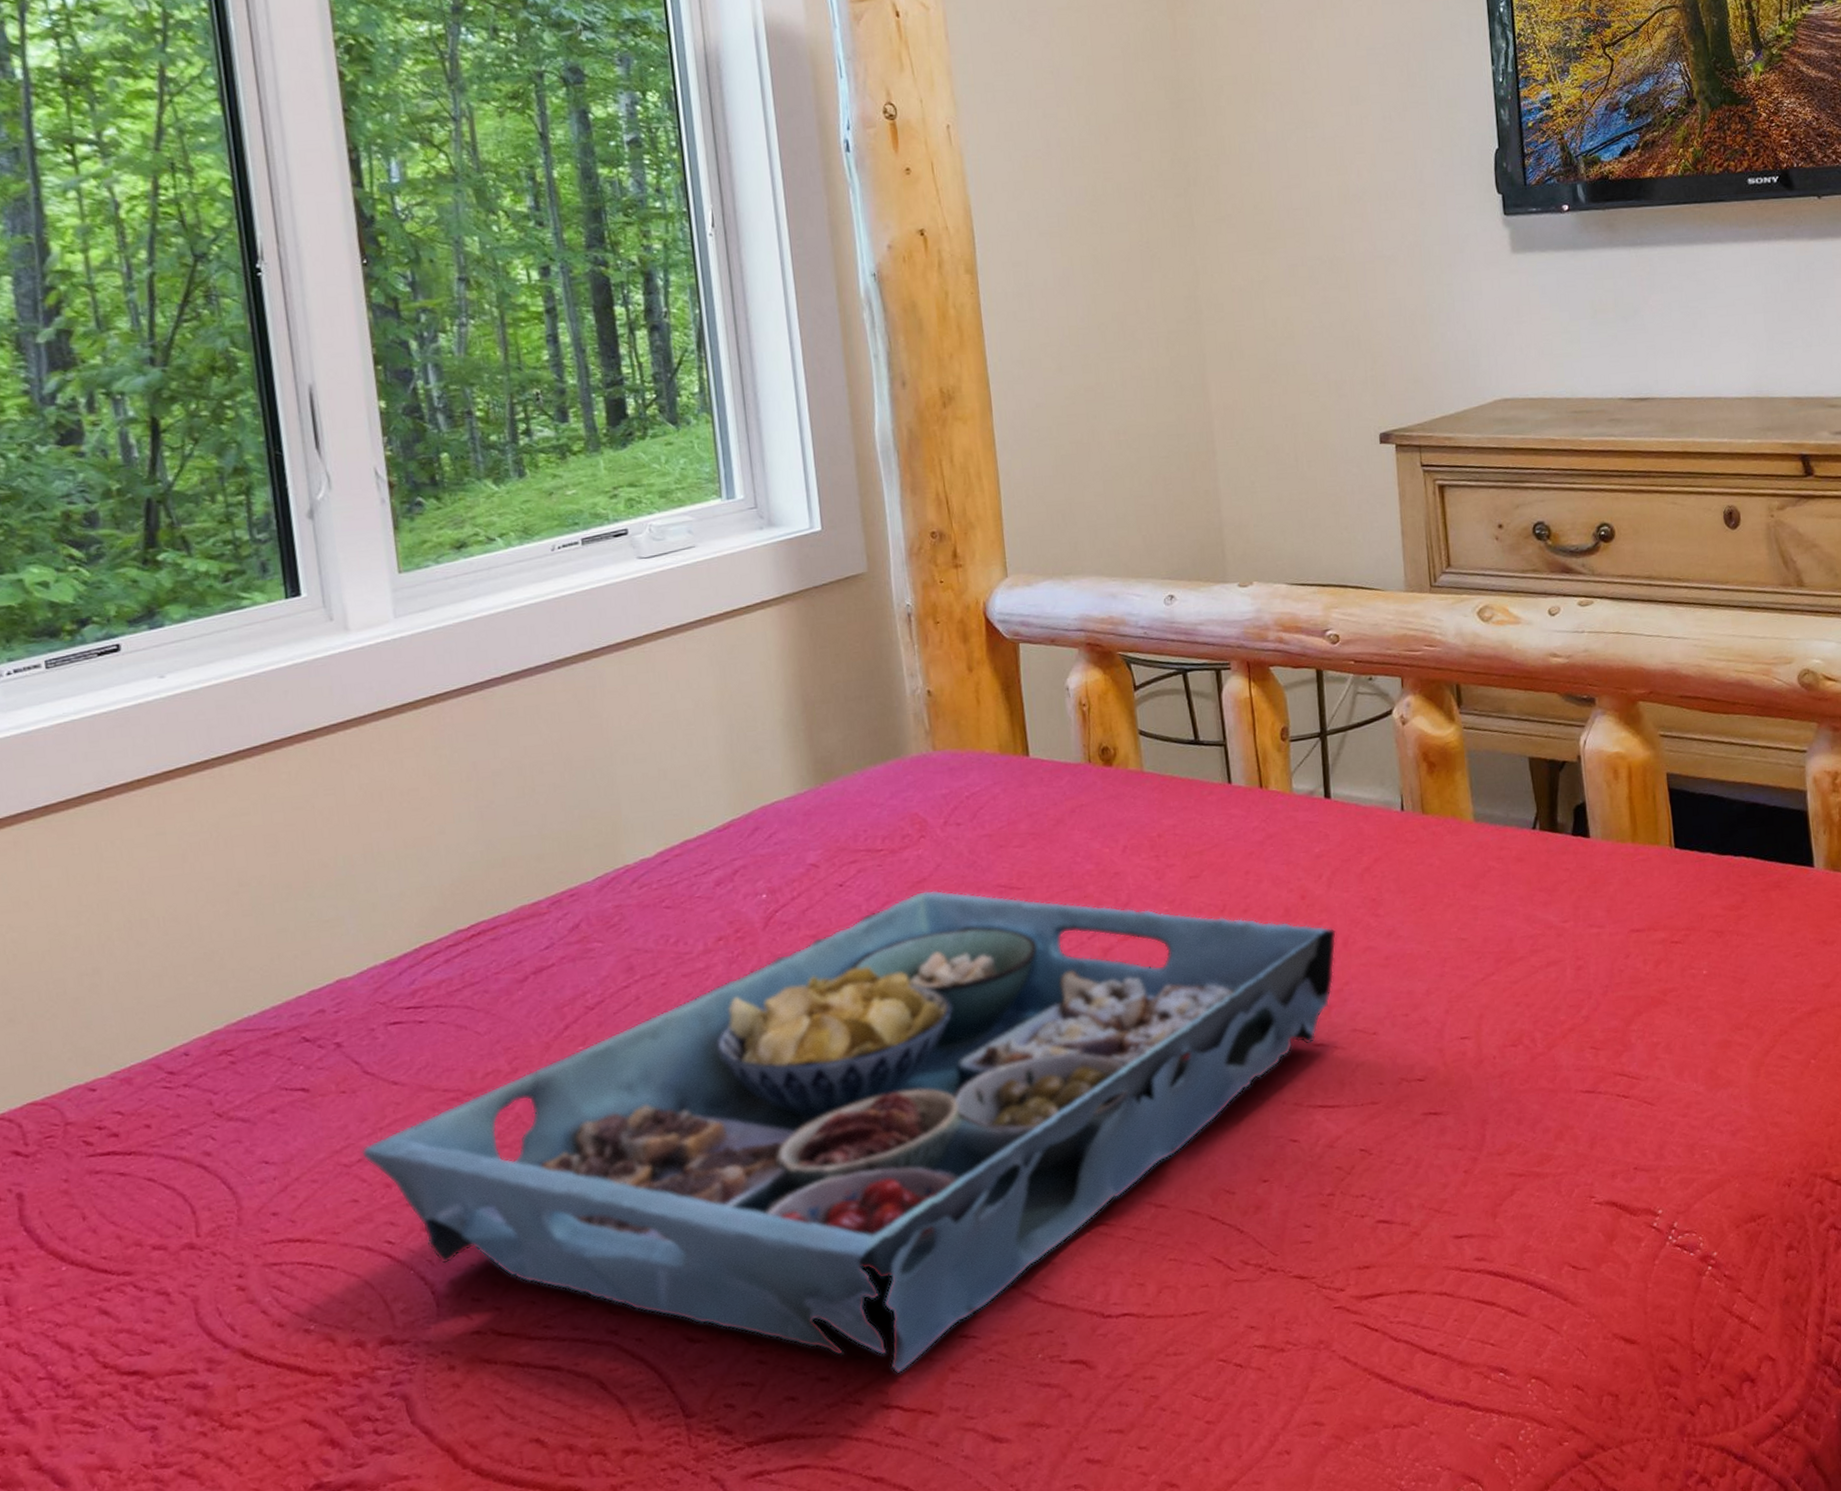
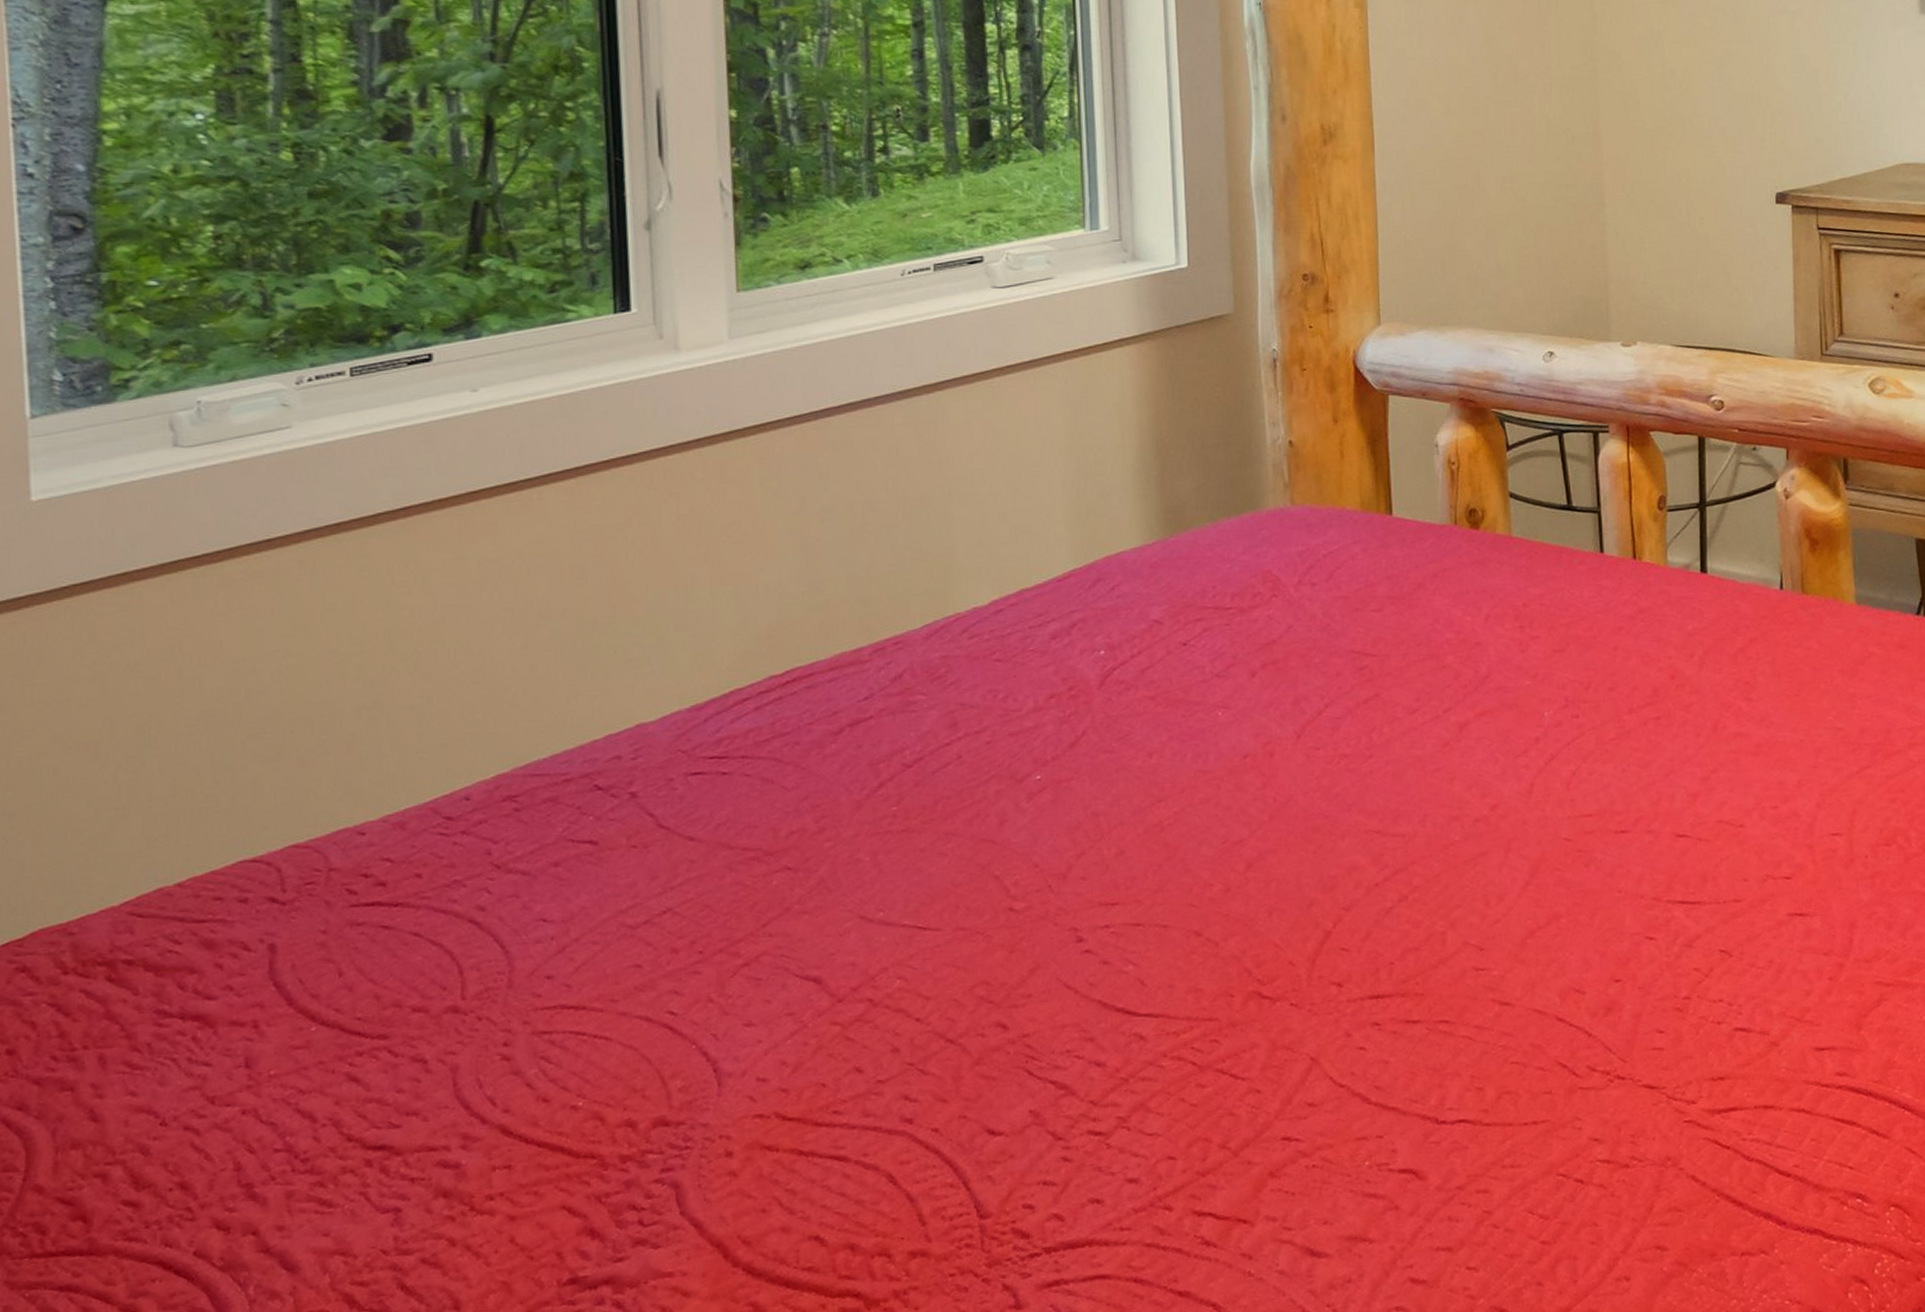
serving tray: present [361,890,1337,1374] -> none [649,653,1707,1178]

